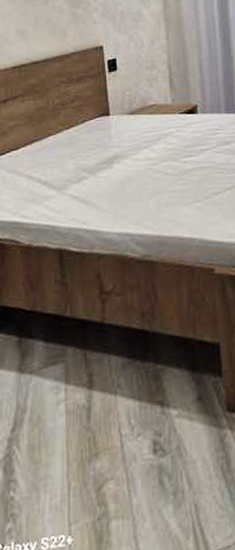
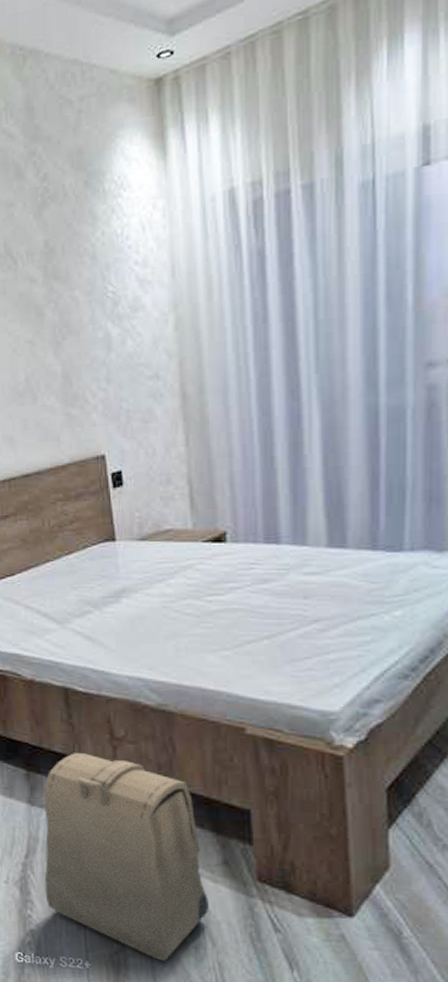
backpack: none [30,311,186,517] -> present [44,753,209,962]

